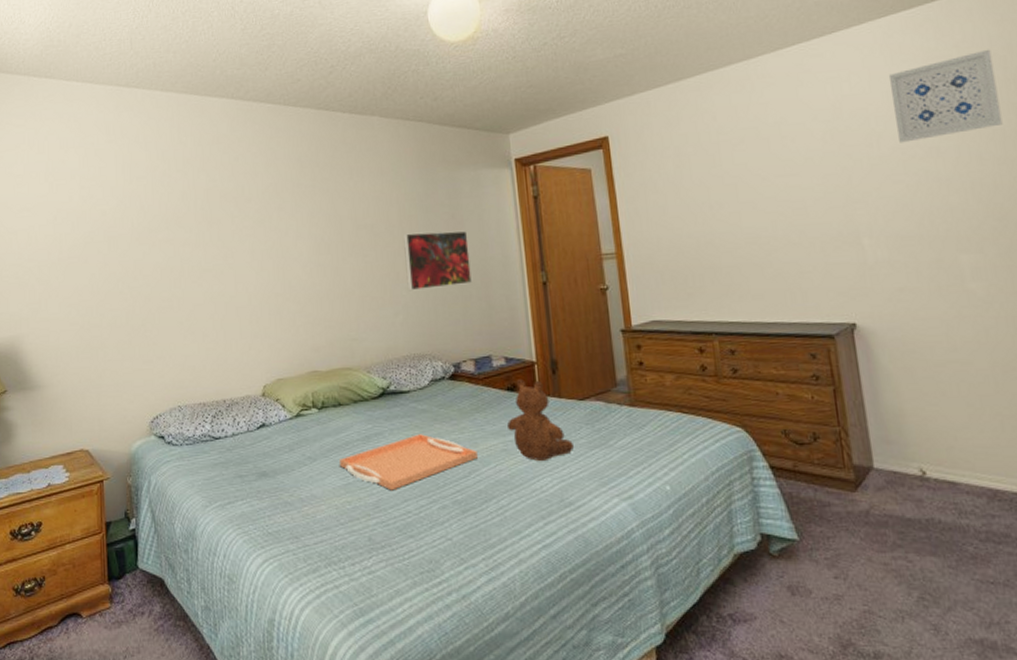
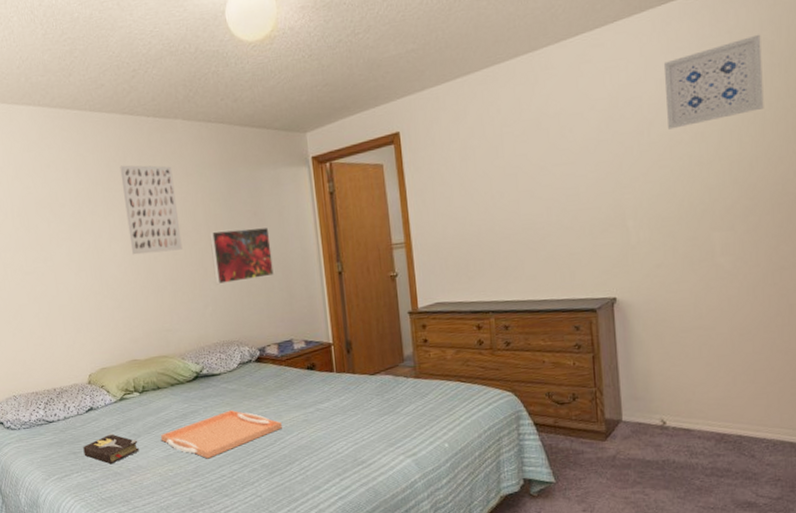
hardback book: none [251,455,314,492] -> present [83,433,139,465]
wall art: none [311,161,374,256] -> present [120,165,183,255]
teddy bear: present [506,378,574,462] -> none [307,358,366,429]

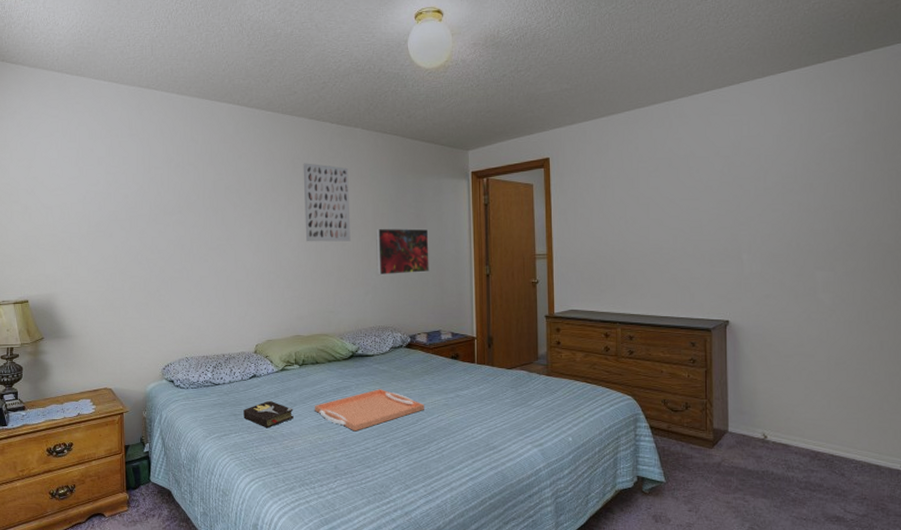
wall art: present [663,34,764,130] -> none [780,105,865,179]

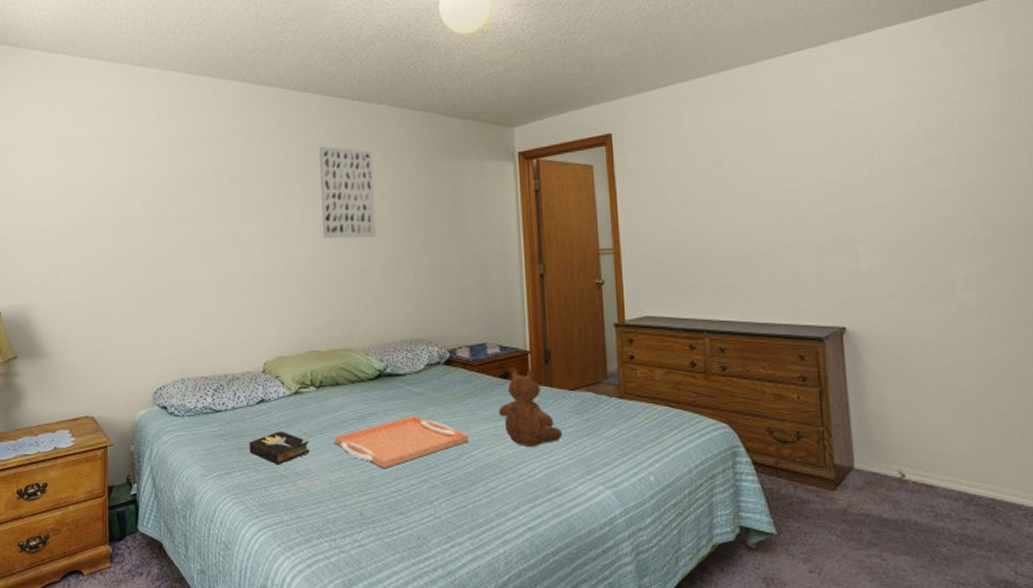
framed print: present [376,228,429,276] -> none [406,220,471,278]
teddy bear: none [449,349,500,415] -> present [498,366,562,448]

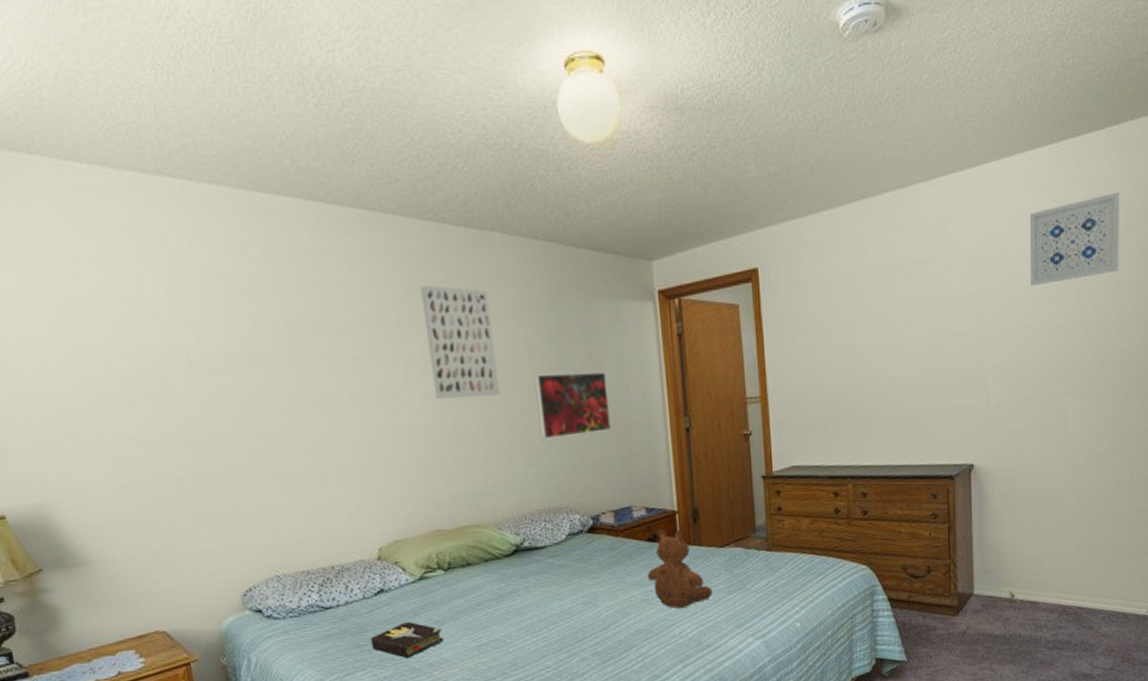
serving tray: present [335,416,469,469] -> none [471,589,618,648]
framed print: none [406,220,471,278] -> present [534,371,611,440]
wall art: none [893,62,1005,152] -> present [1029,192,1120,286]

